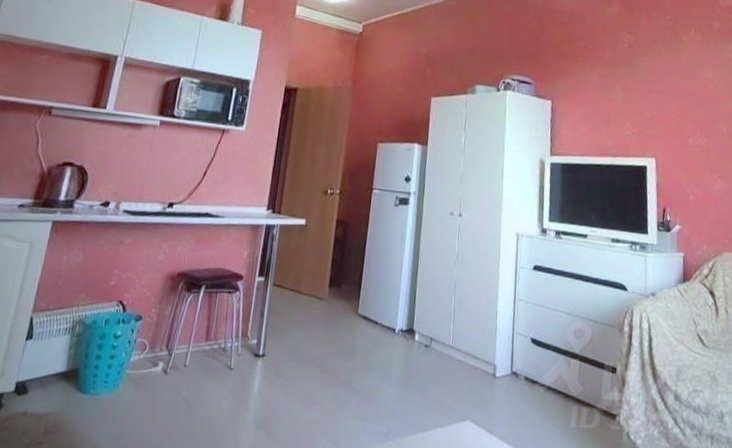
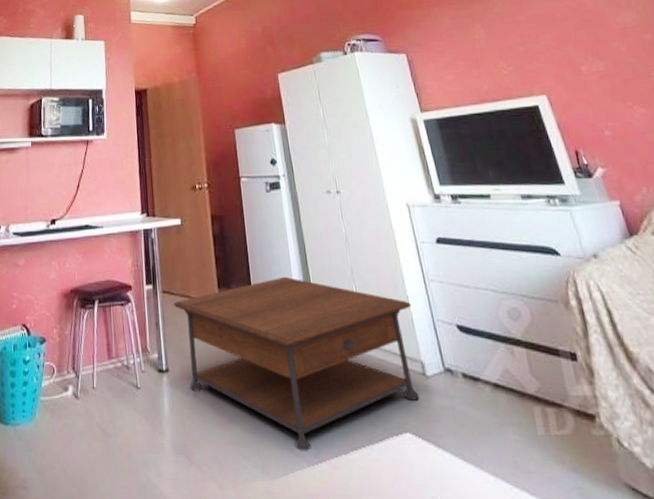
coffee table: none [281,283,498,431] -> present [173,276,420,451]

